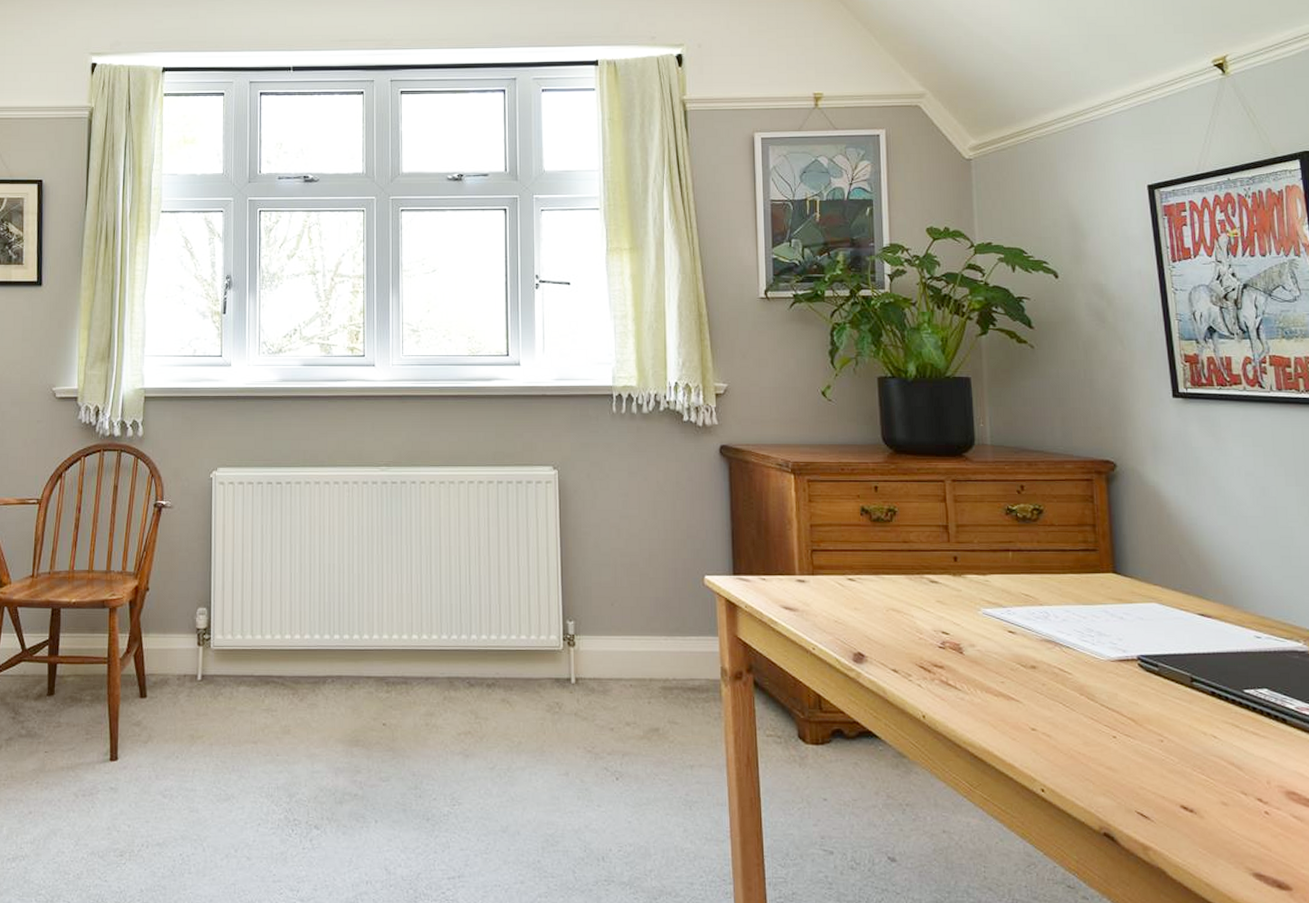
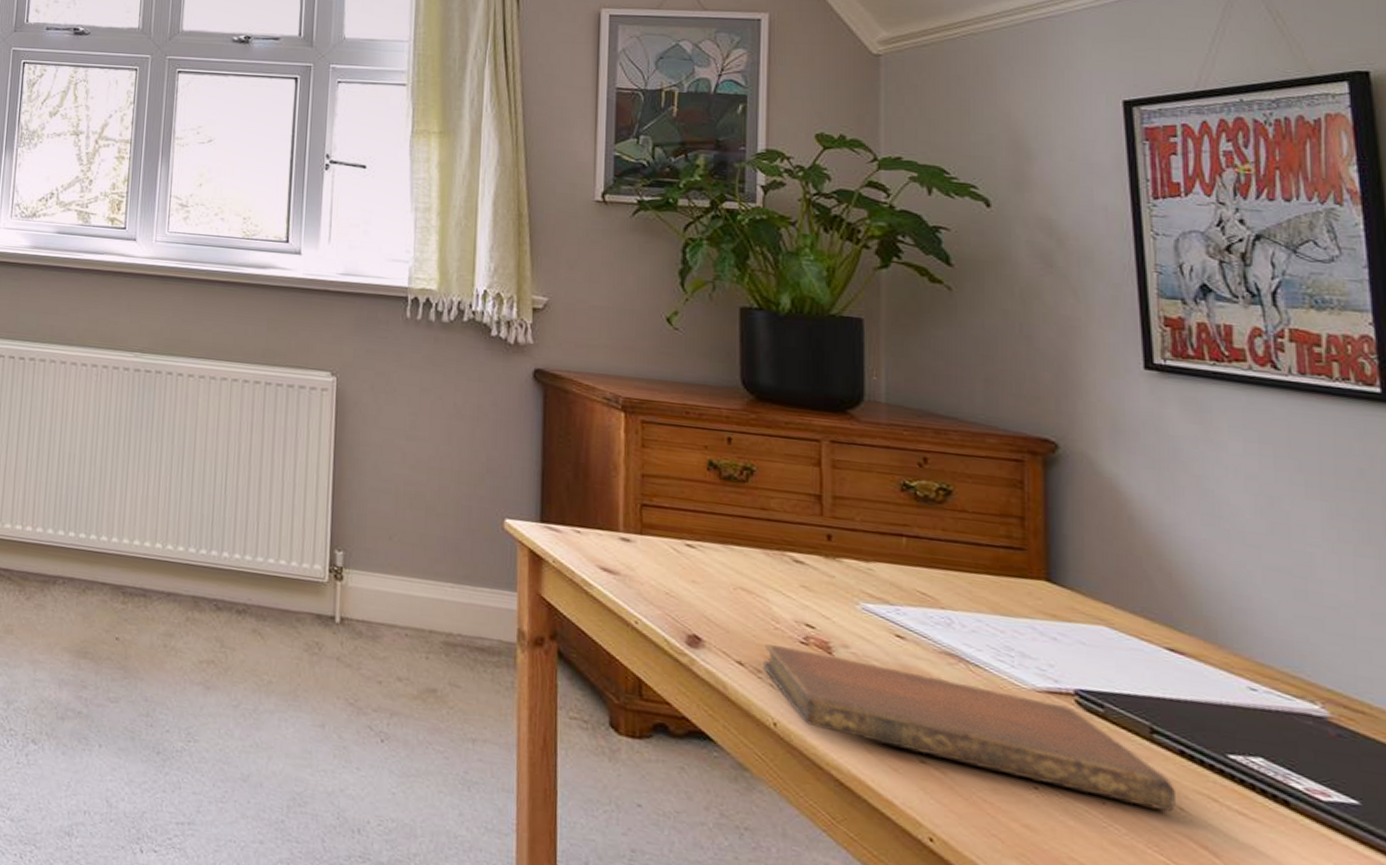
notebook: none [912,652,1212,741] -> present [763,644,1177,812]

